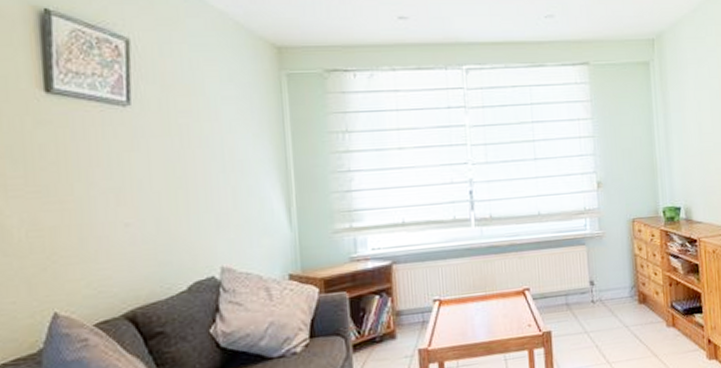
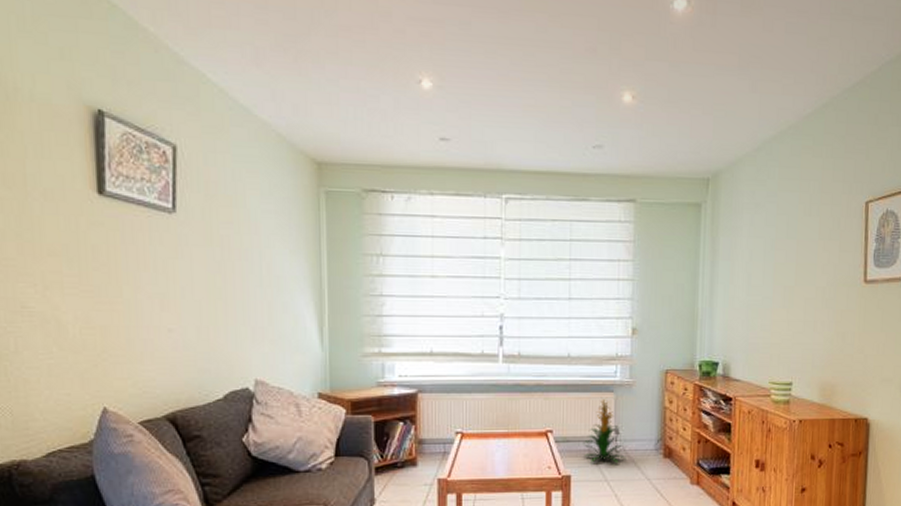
indoor plant: none [560,250,603,315] -> present [582,397,626,464]

